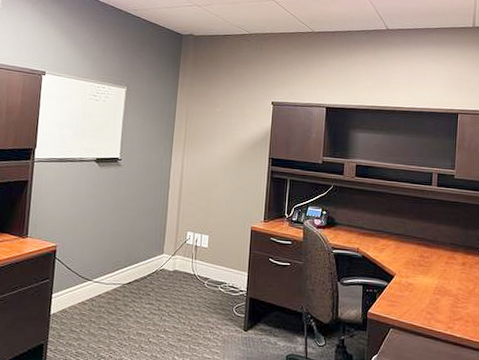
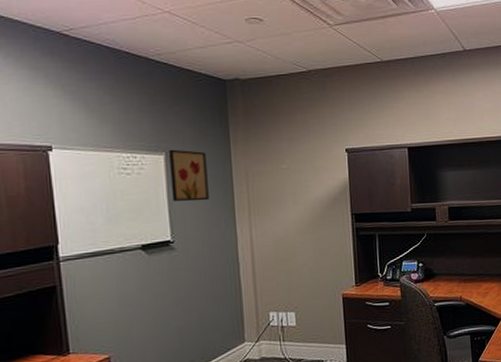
wall art: none [126,85,158,130] -> present [169,149,209,202]

